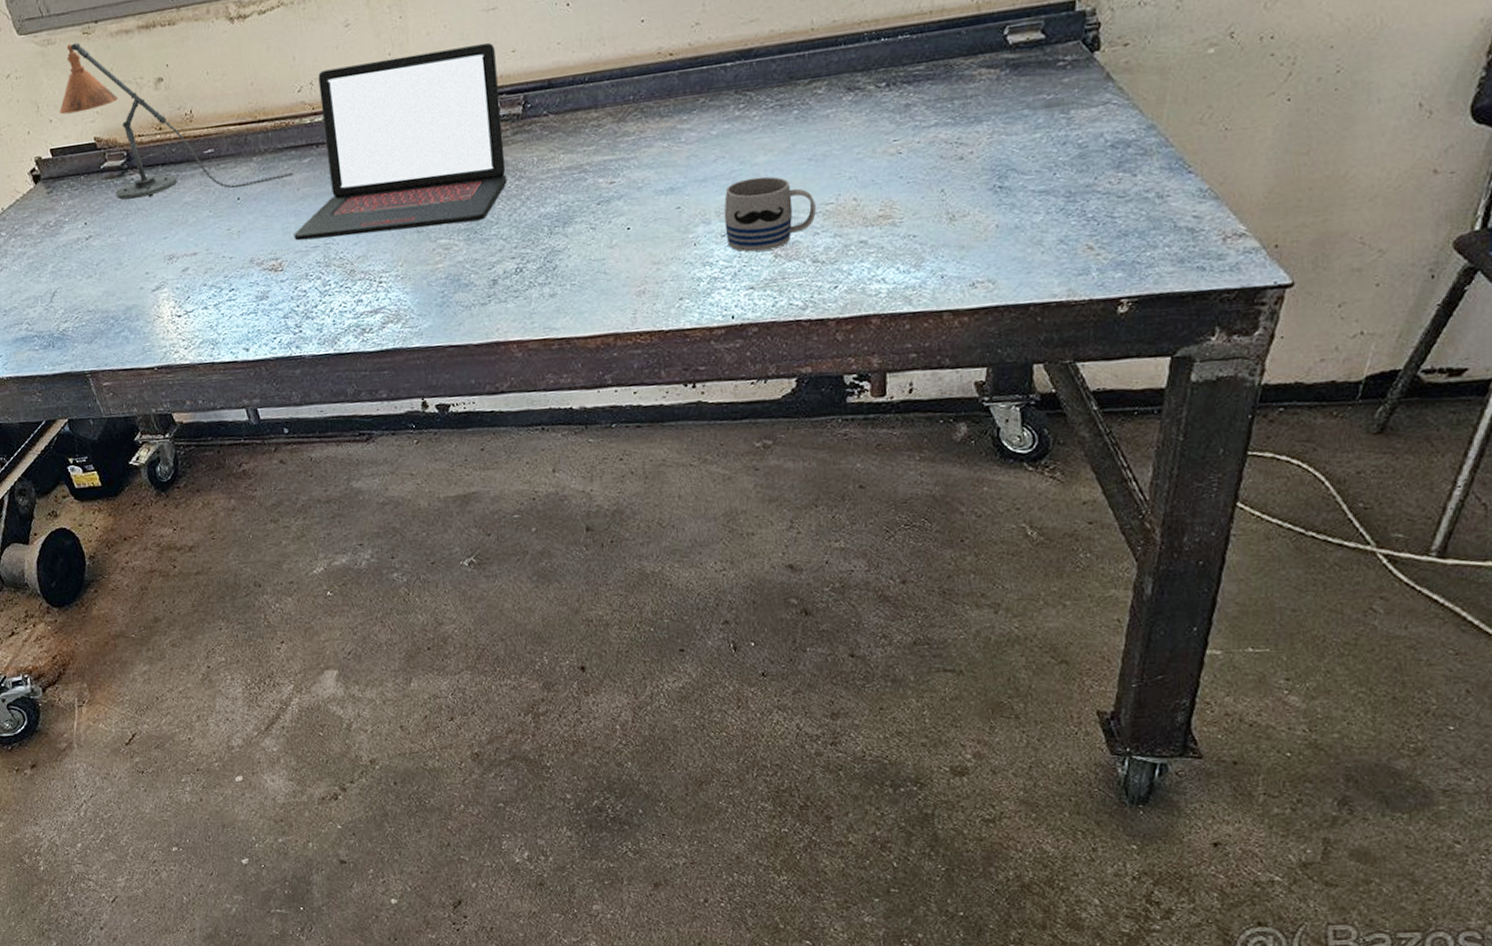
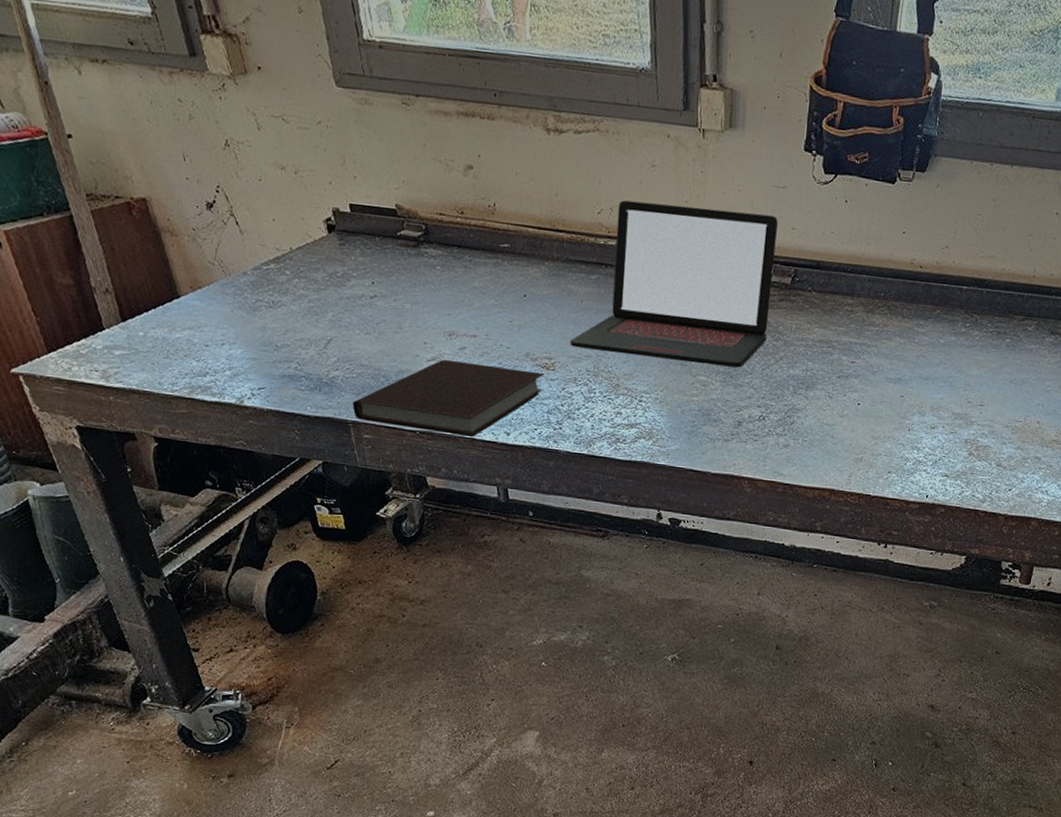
desk lamp: present [59,43,294,200] -> none [365,109,580,288]
notebook: none [86,276,274,368] -> present [352,359,544,438]
mug: present [724,176,816,252] -> none [934,385,1009,448]

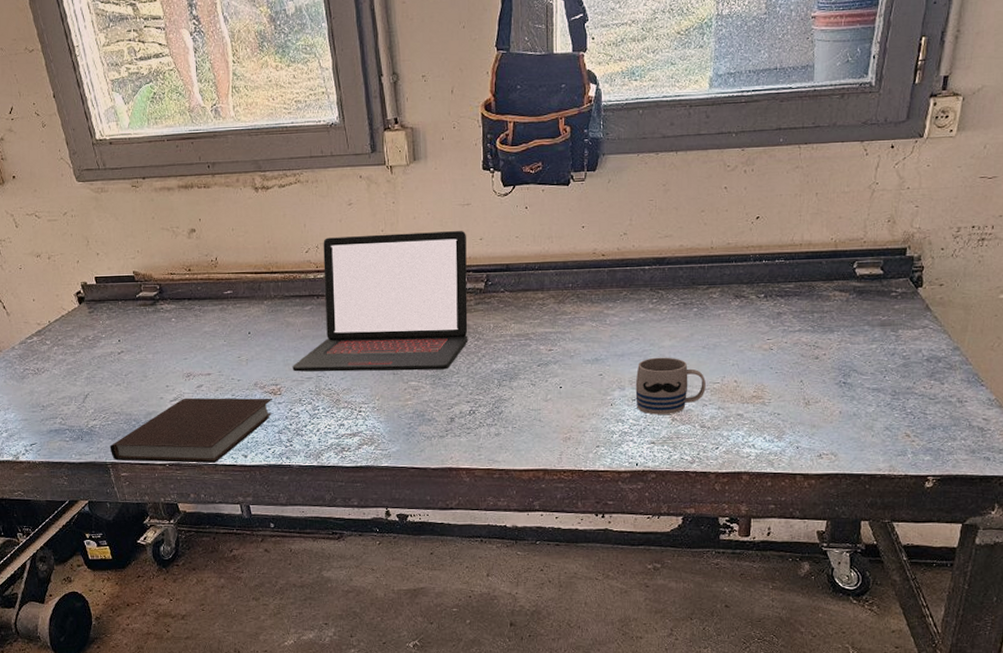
mug: none [934,385,1009,448] -> present [635,357,706,415]

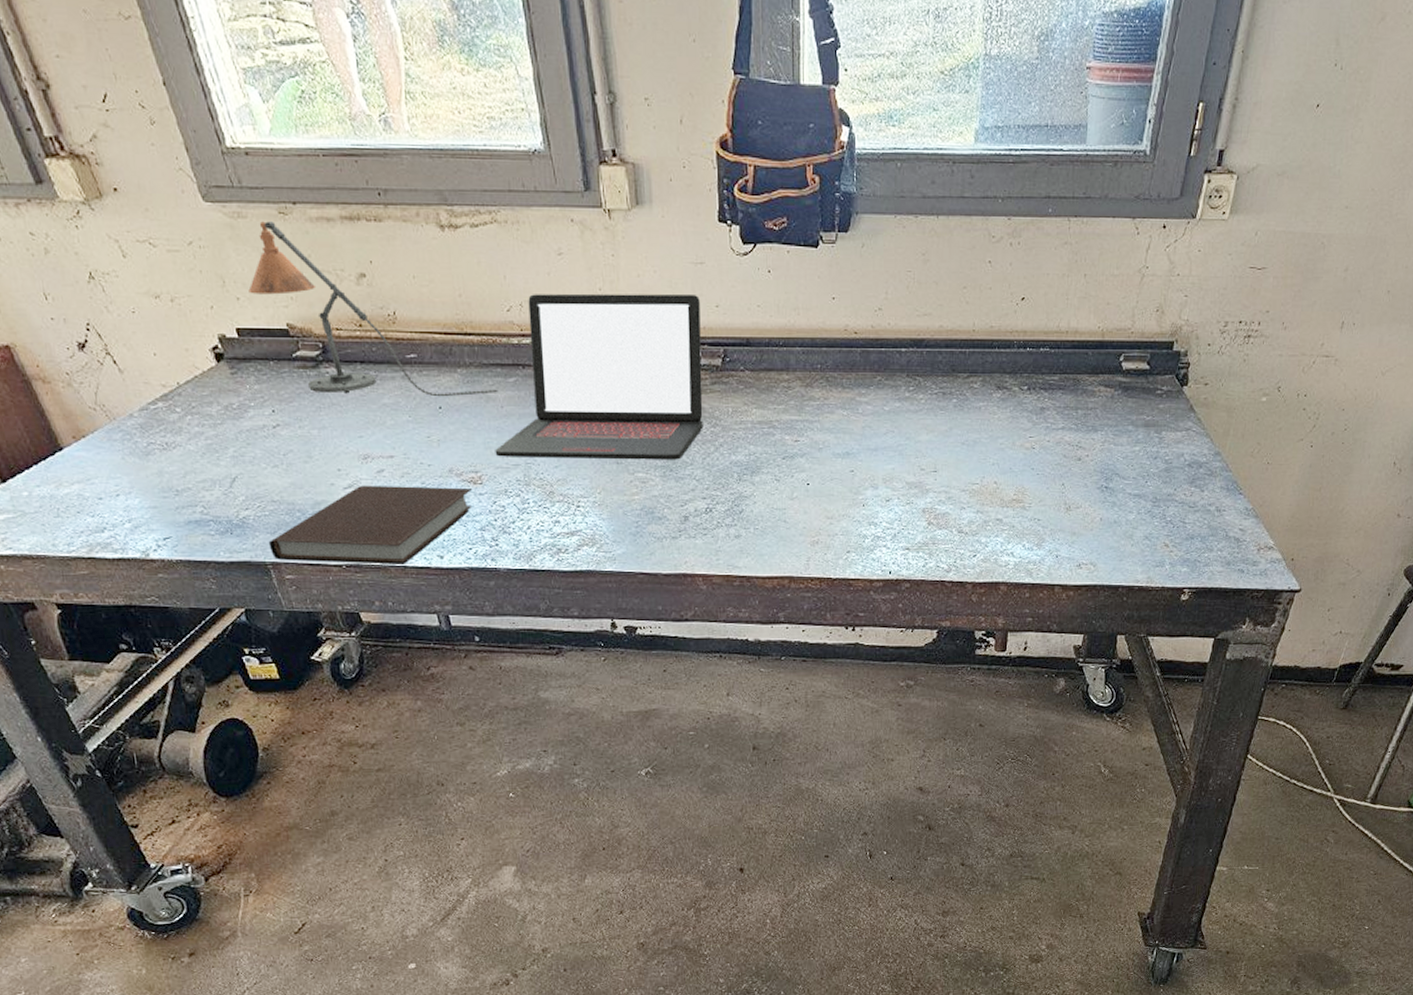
desk lamp: none [106,193,297,325] -> present [248,221,499,397]
mug: present [635,357,706,415] -> none [889,453,964,517]

